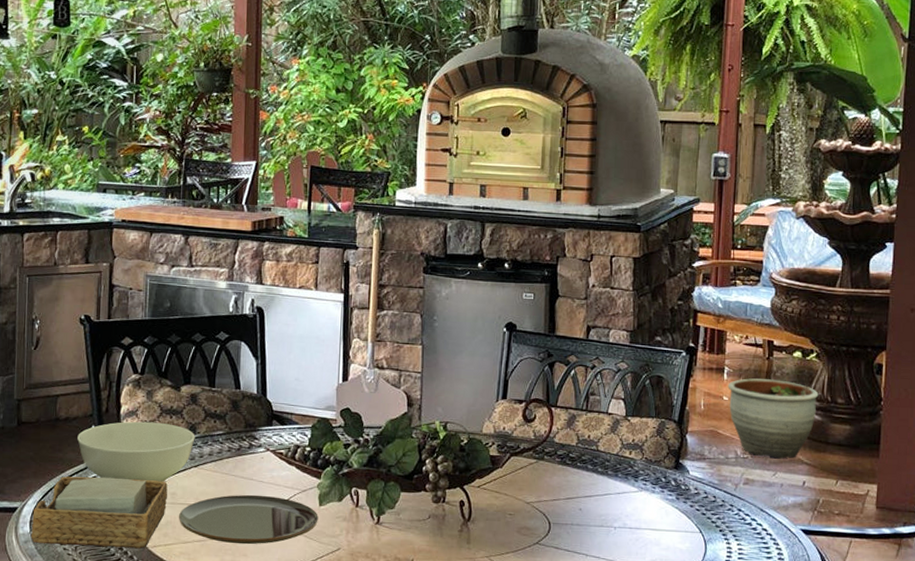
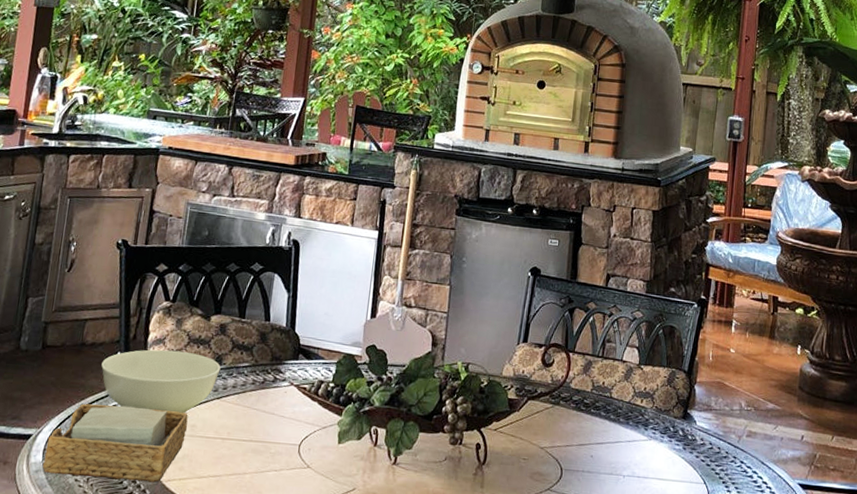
plate: present [179,494,318,545] -> none [196,429,337,482]
planter pot: present [727,378,819,459] -> none [735,332,818,413]

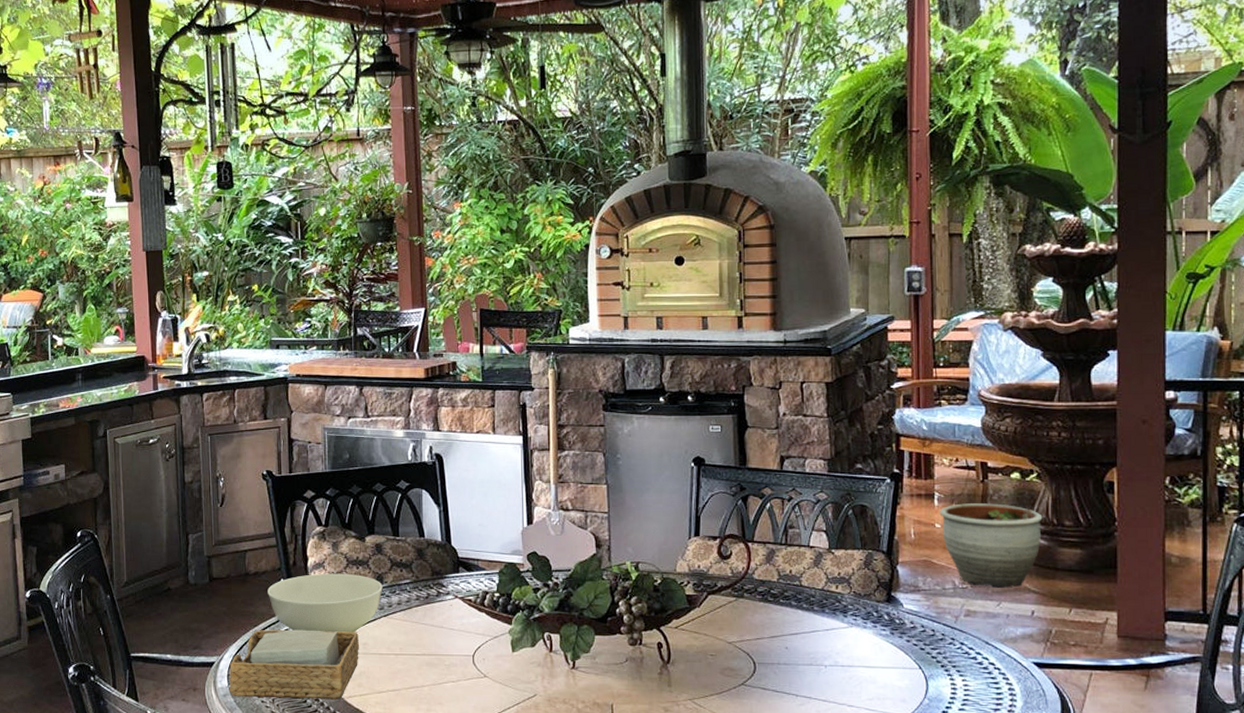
planter pot: none [735,332,818,413] -> present [939,503,1043,588]

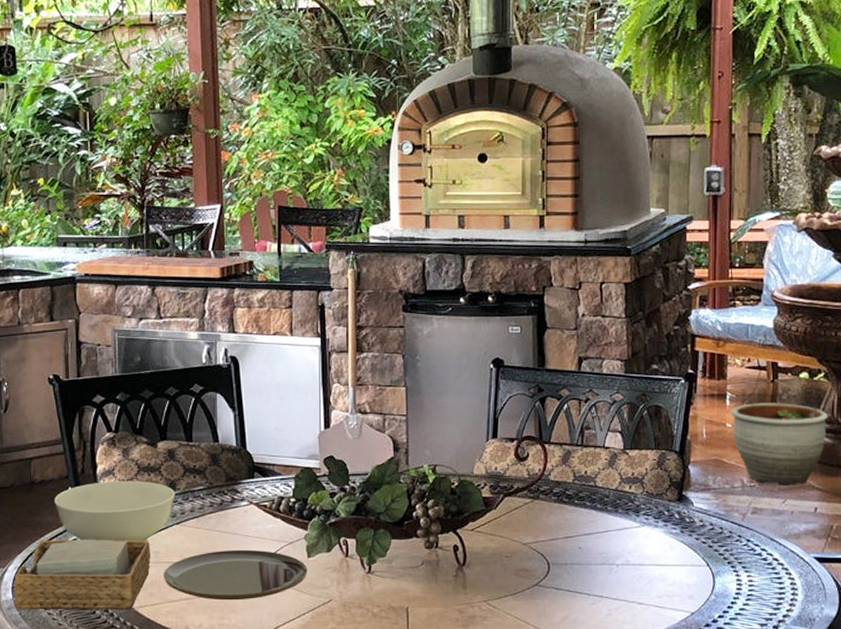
plate: none [372,642,512,693] -> present [164,549,307,601]

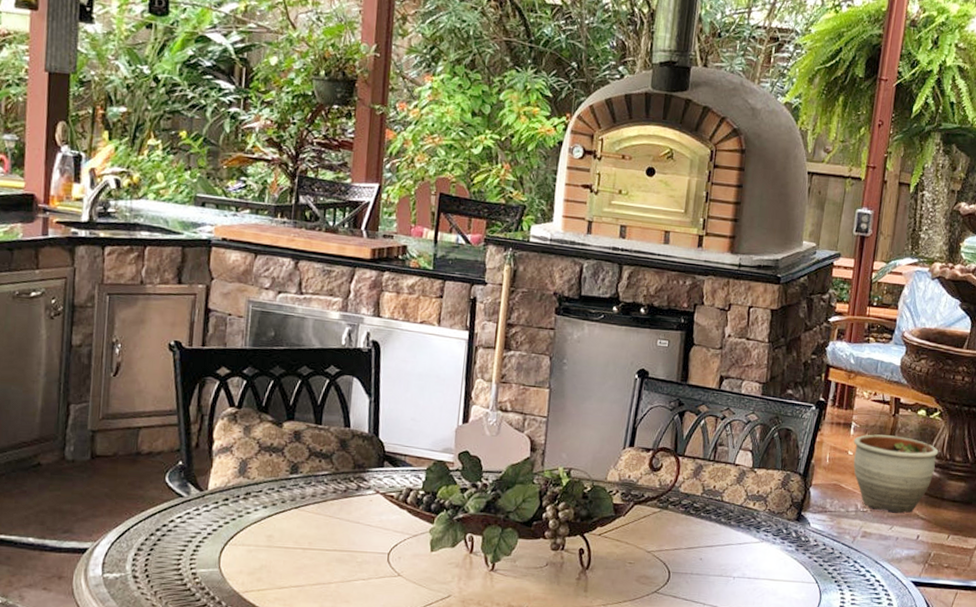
napkin holder: present [13,539,150,610] -> none [102,515,264,594]
bowl: present [54,480,175,541] -> none [161,458,297,524]
plate: present [164,549,307,601] -> none [275,538,429,591]

